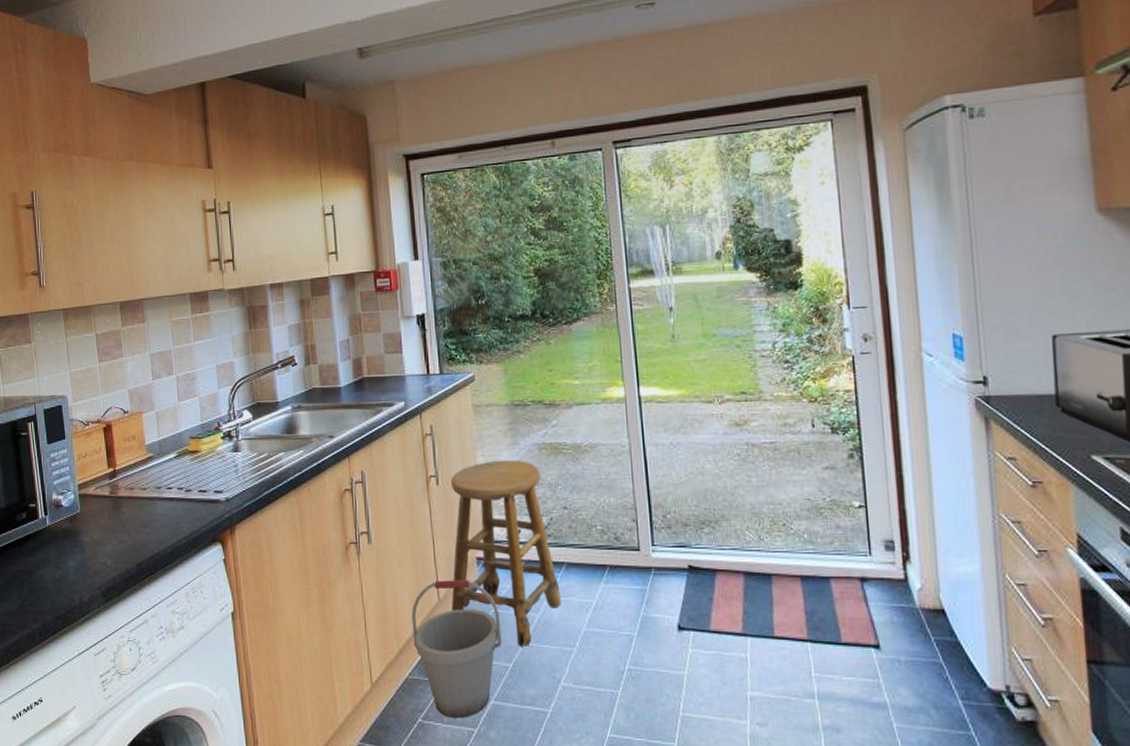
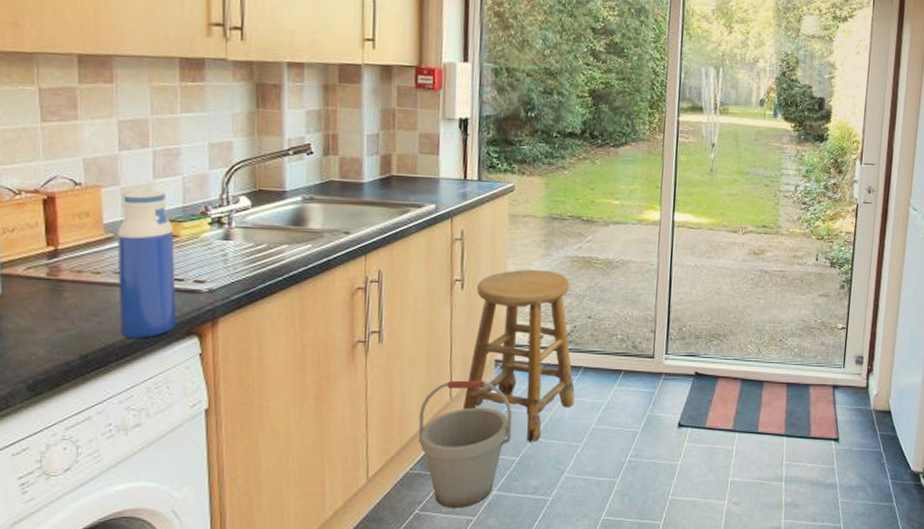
water bottle: none [156,412,203,547] -> present [117,190,176,339]

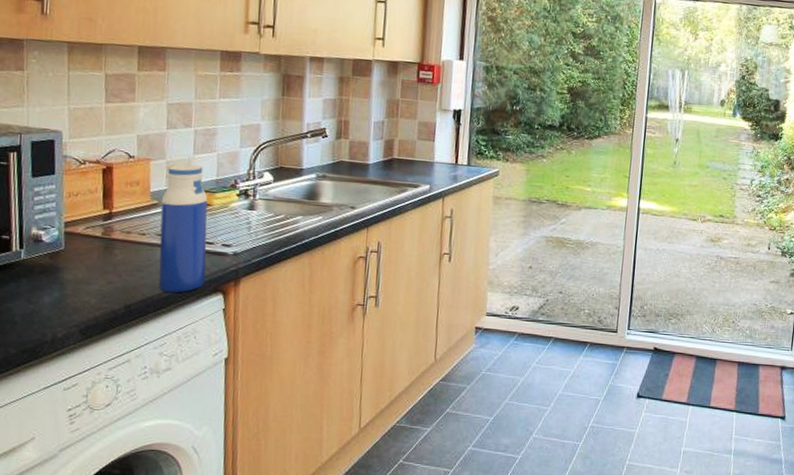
bucket: present [418,380,513,508] -> none [405,344,489,461]
step stool: present [462,269,575,442] -> none [445,246,545,404]

